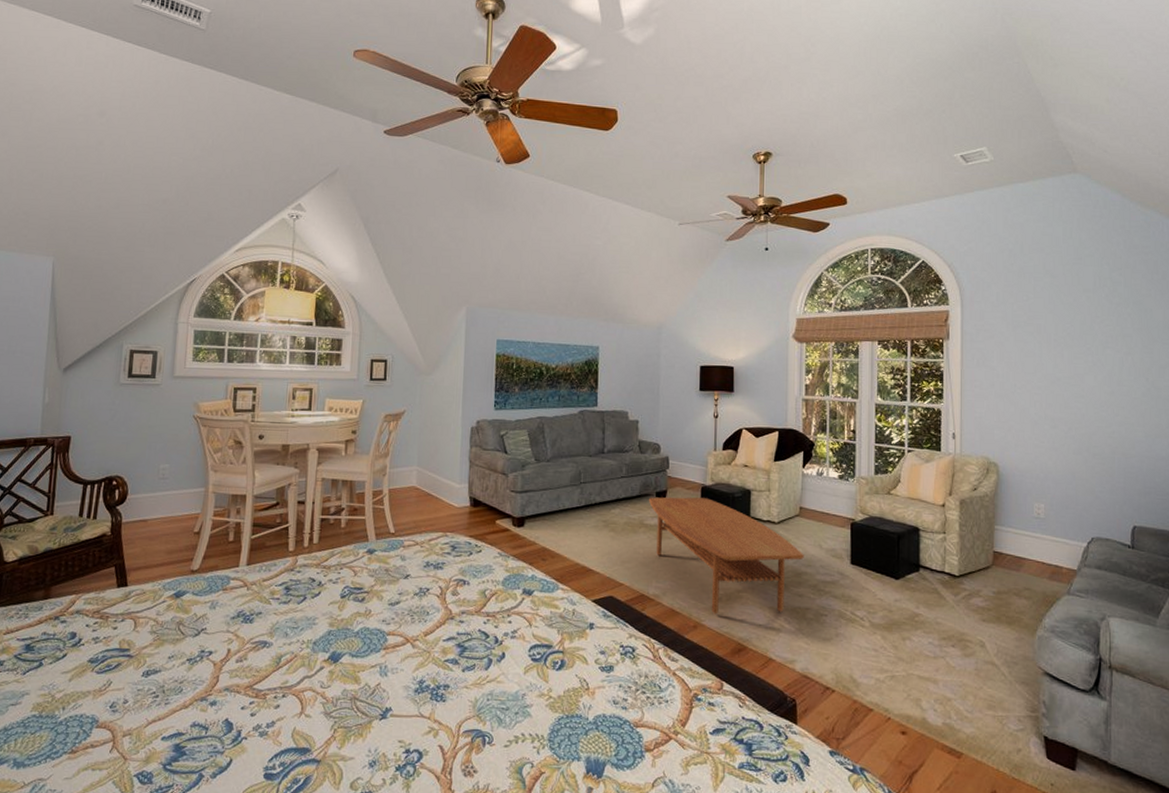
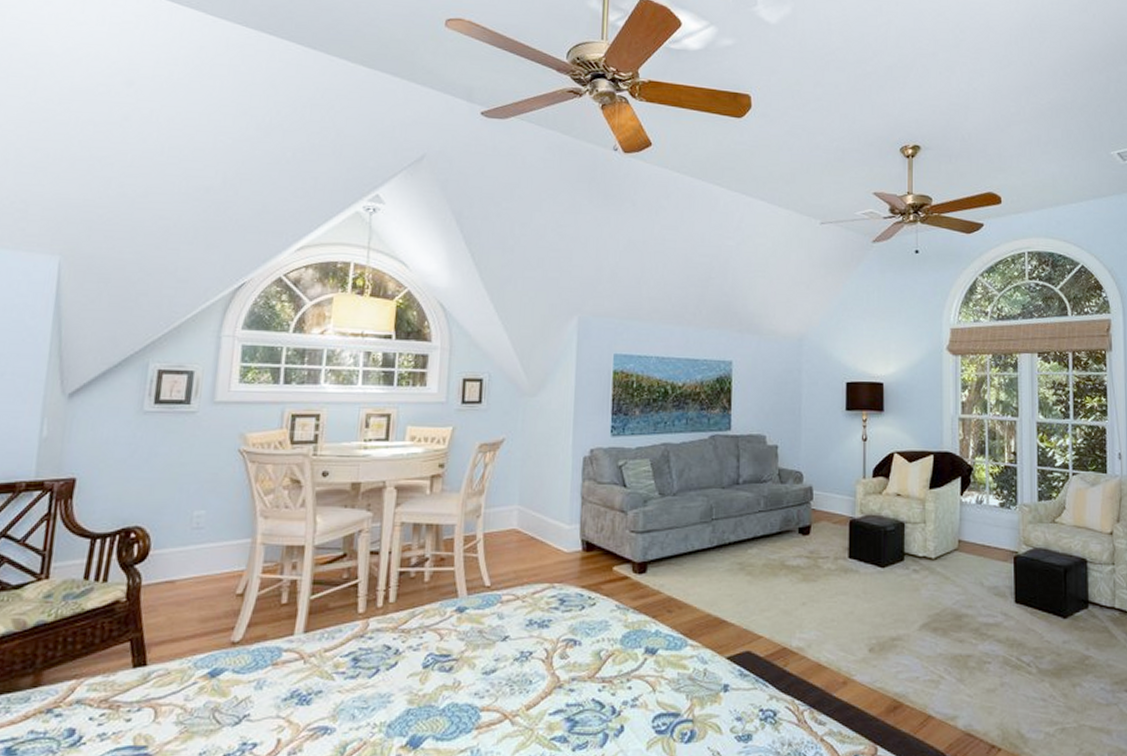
coffee table: present [648,497,804,615] -> none [790,532,964,667]

